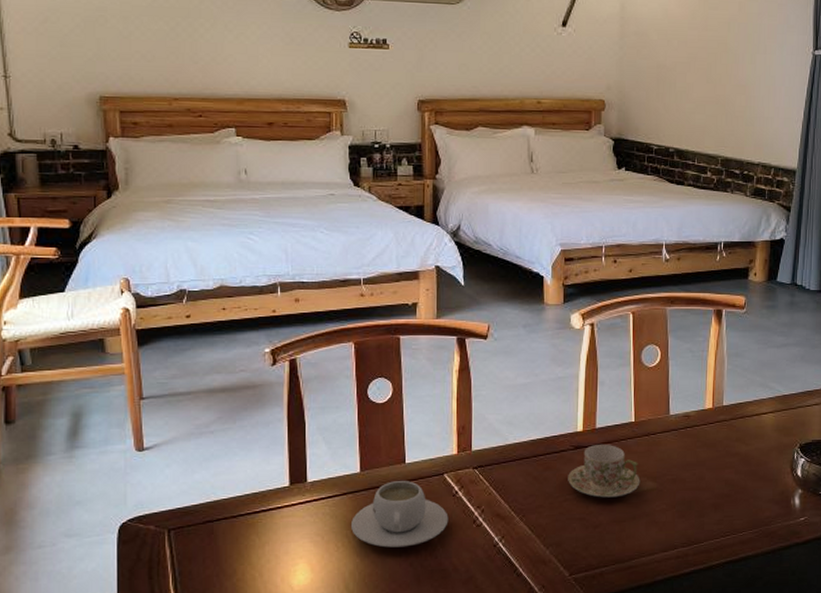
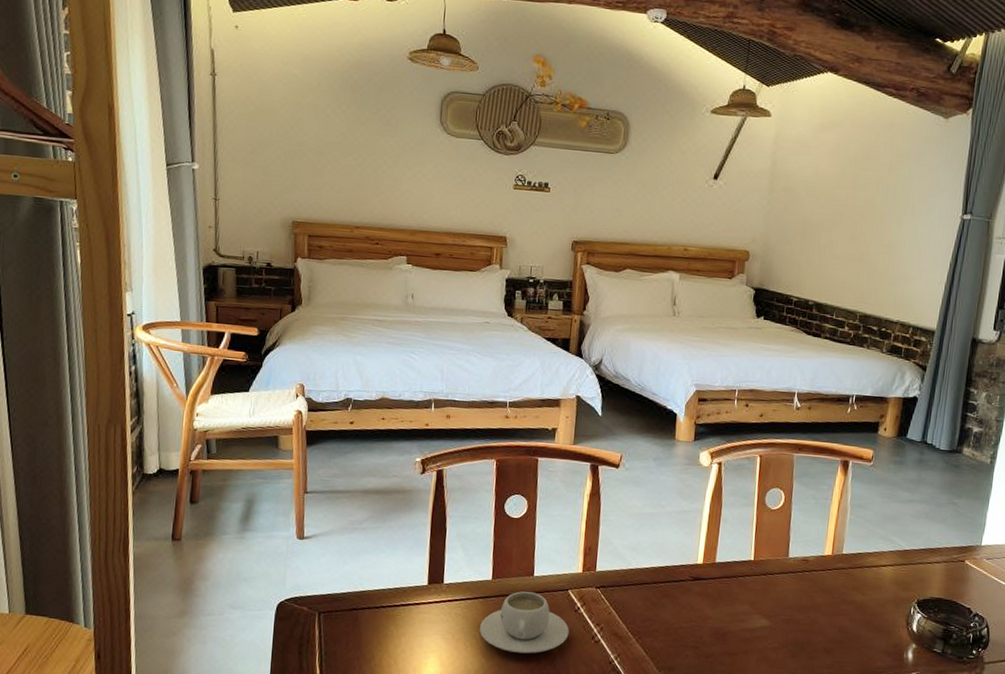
teacup: present [568,444,640,498] -> none [684,578,755,631]

